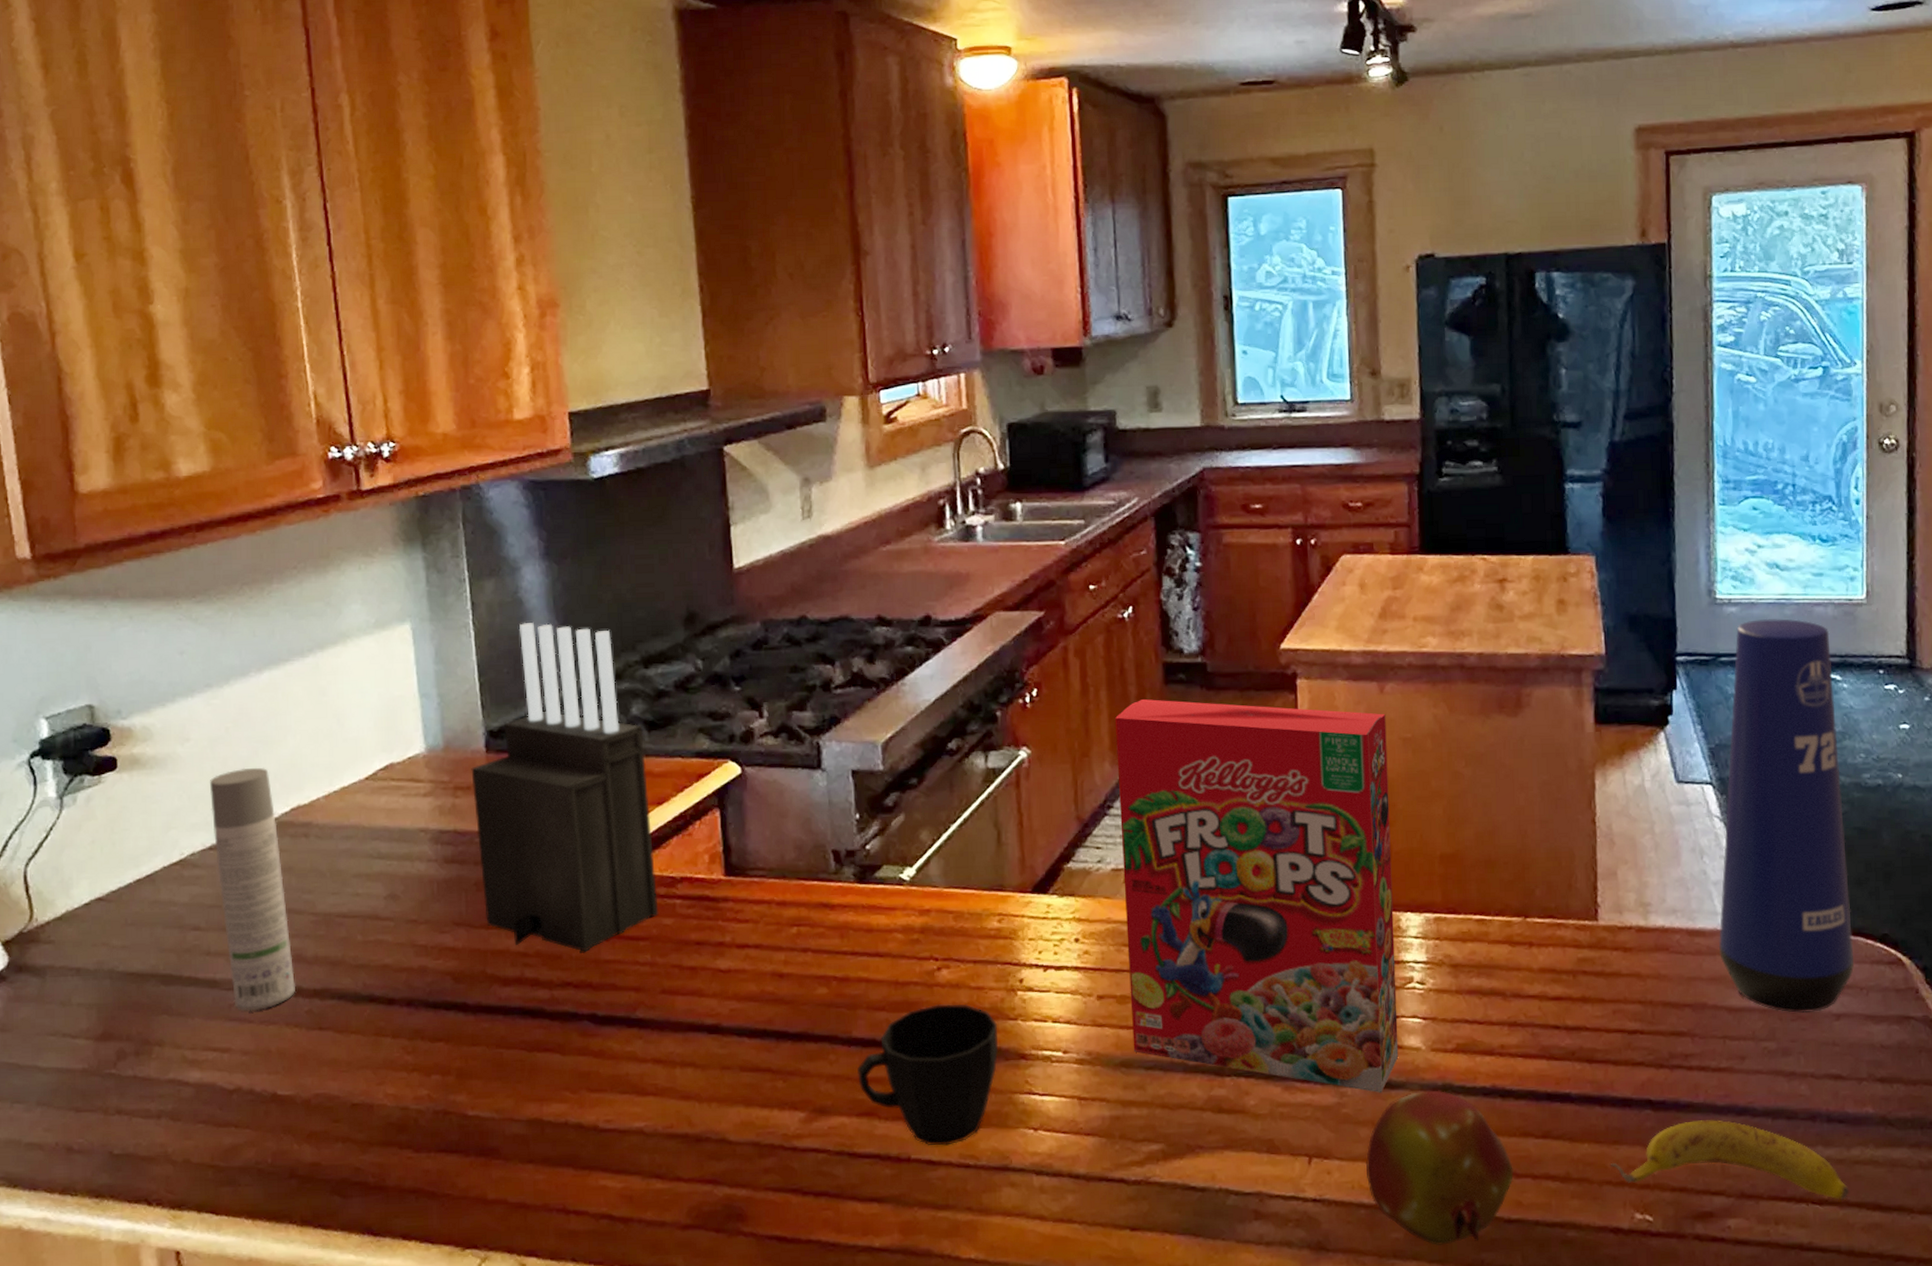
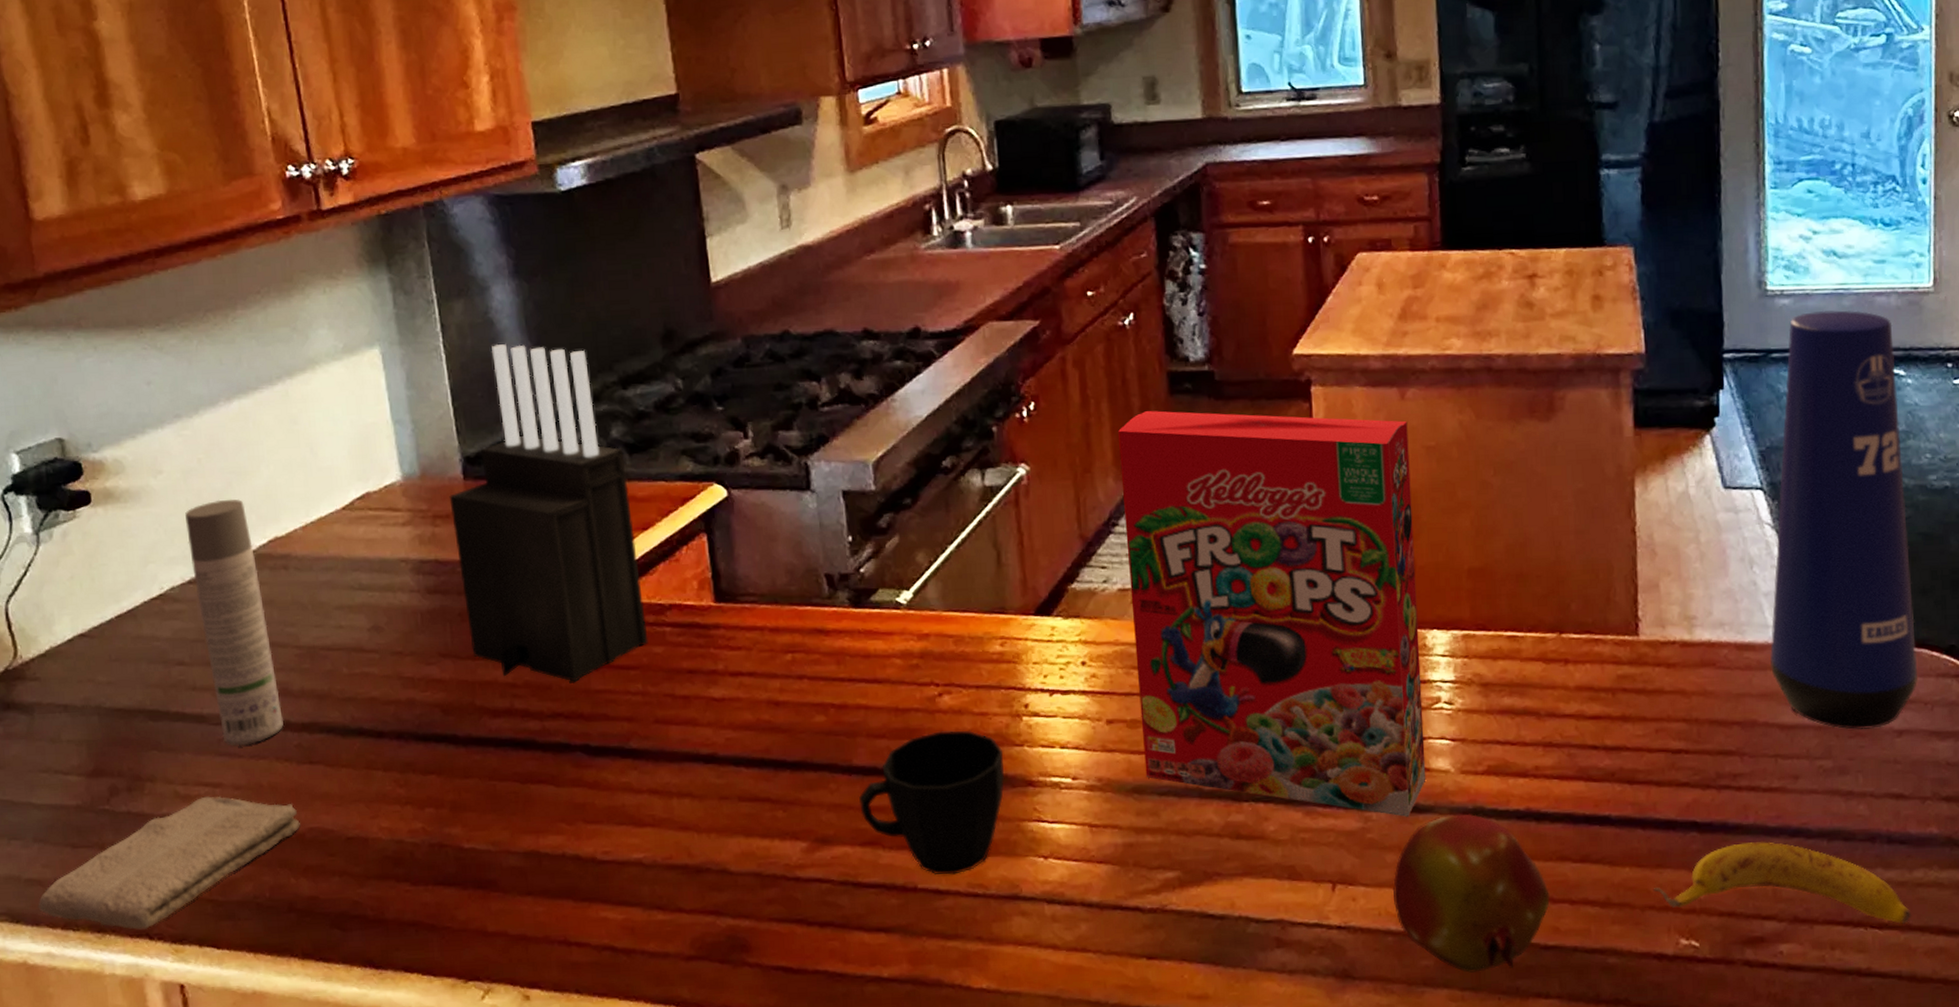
washcloth: none [37,1060,306,1195] -> present [38,795,300,930]

